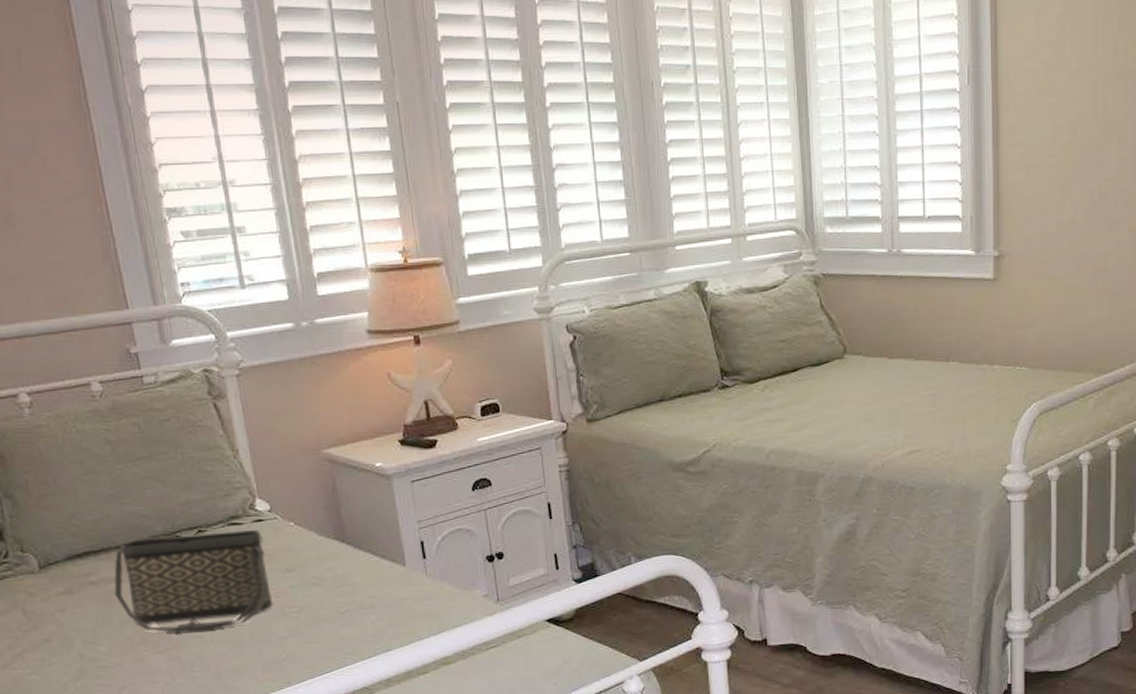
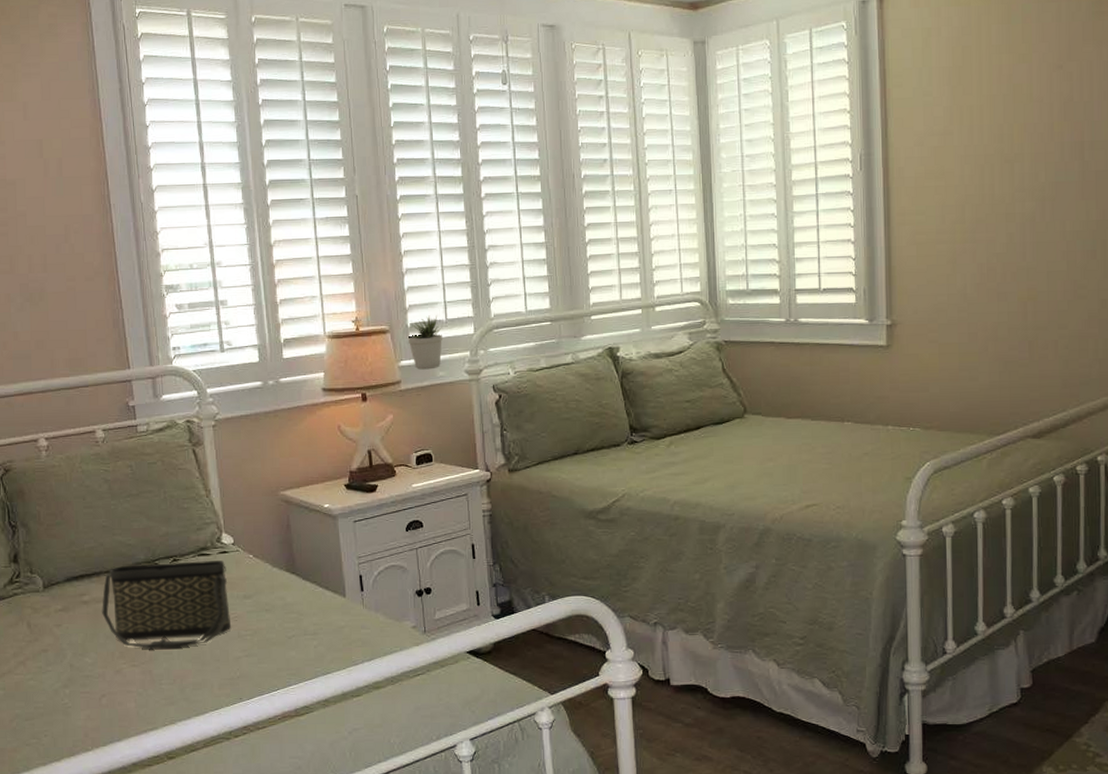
potted plant: none [465,245,506,308] -> present [407,315,442,370]

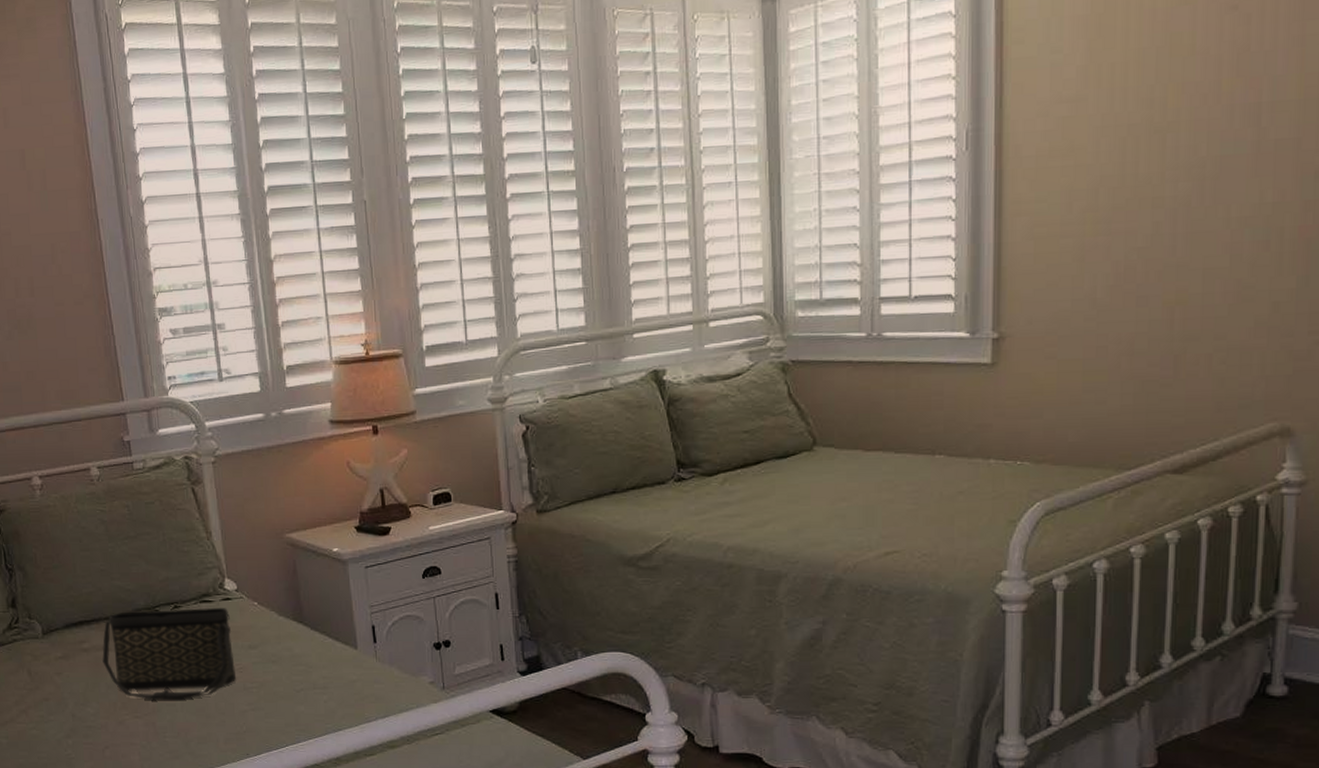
potted plant: present [407,315,442,370] -> none [423,336,462,399]

